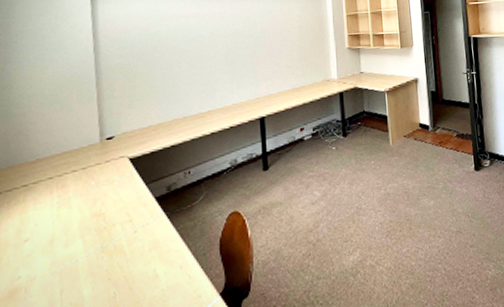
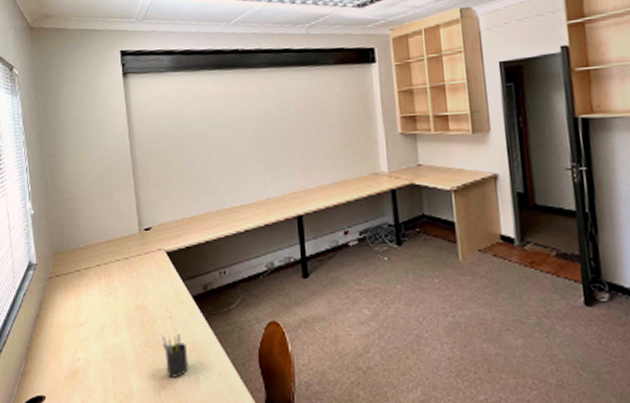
pen holder: none [119,235,148,280] -> present [161,334,188,378]

